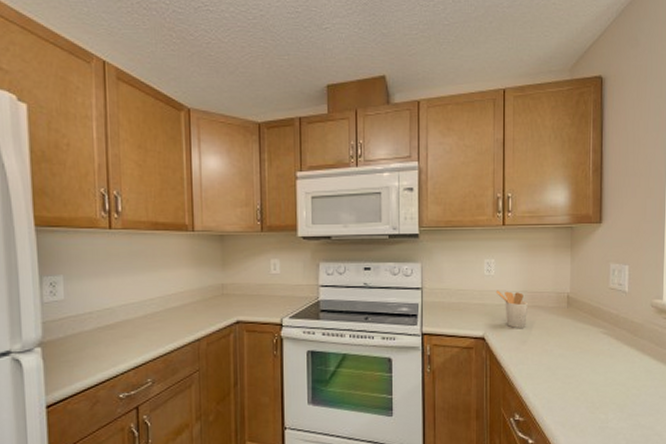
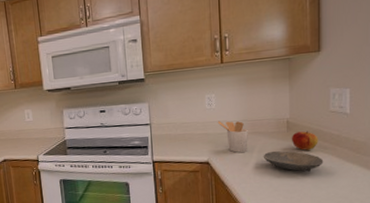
bowl: none [542,329,603,354] -> present [263,151,324,172]
apple: none [571,308,598,330] -> present [291,131,318,151]

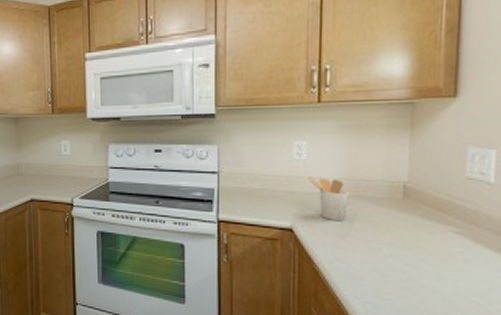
bowl: present [263,151,324,172] -> none [367,224,453,256]
apple: present [291,131,318,151] -> none [408,201,447,227]

